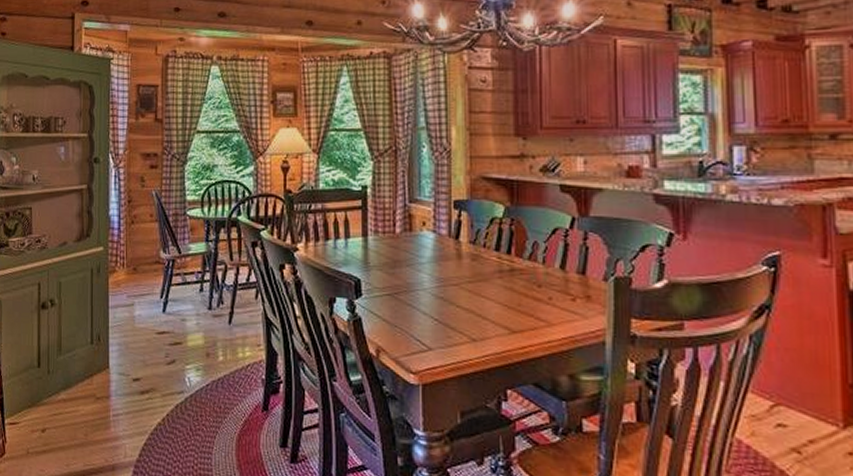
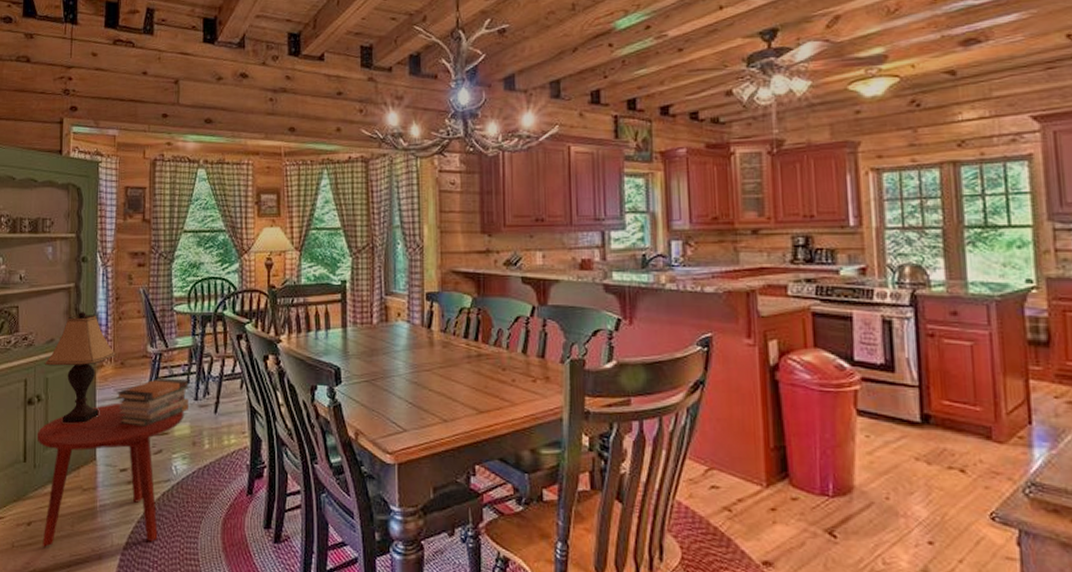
side table: none [50,309,198,455] -> present [36,402,184,547]
lamp: none [57,215,129,330] -> present [44,312,117,424]
book stack: none [129,285,203,336] -> present [116,378,190,427]

